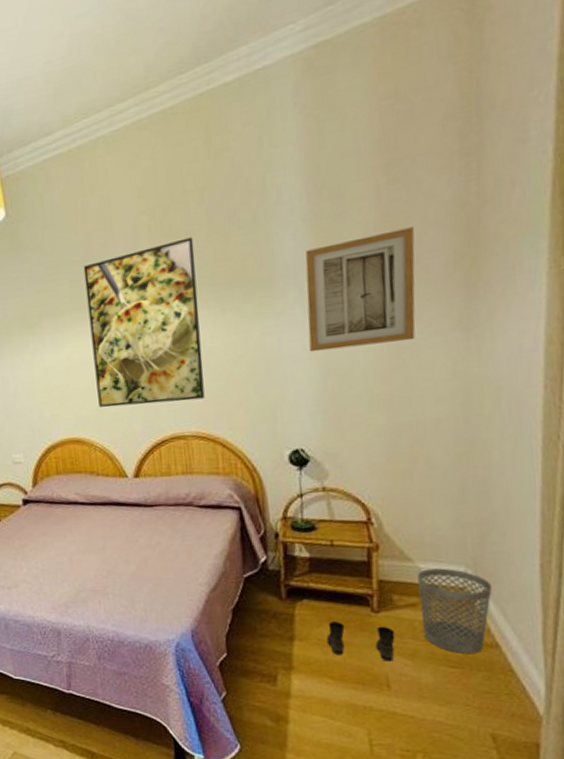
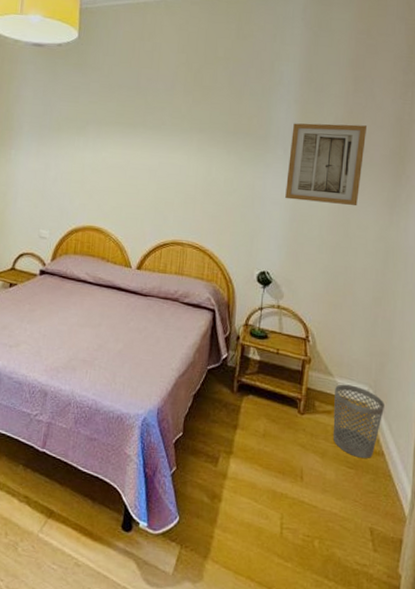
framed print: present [83,237,205,408] -> none [120,91,216,217]
boots: present [326,620,395,662] -> none [261,416,313,457]

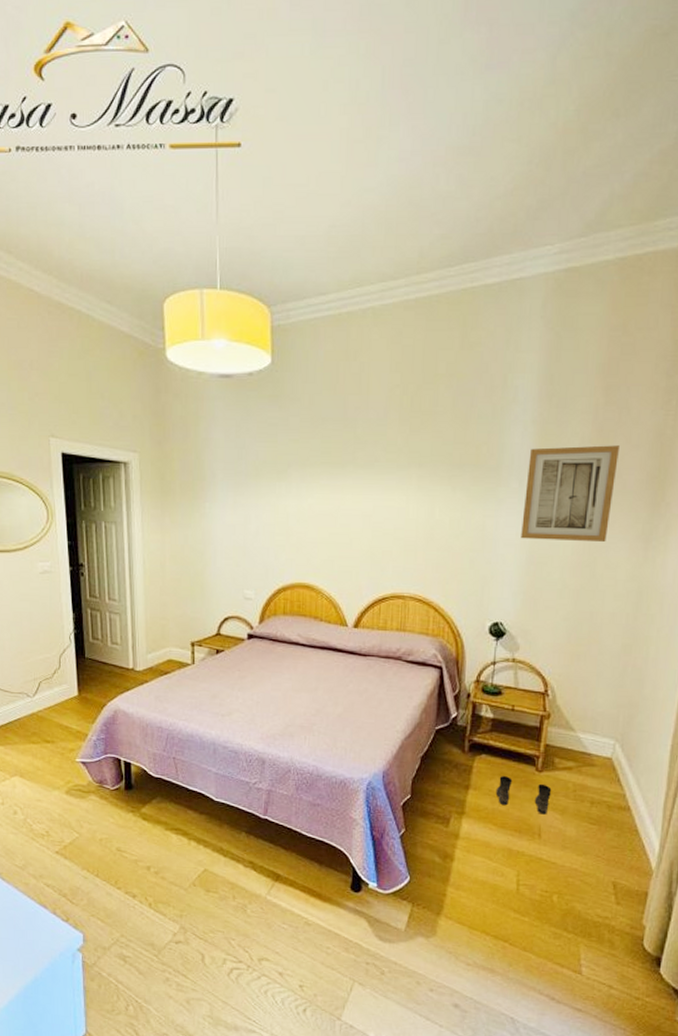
boots: none [261,416,313,457] -> present [495,775,552,815]
wastebasket: present [332,384,384,459] -> none [574,739,632,815]

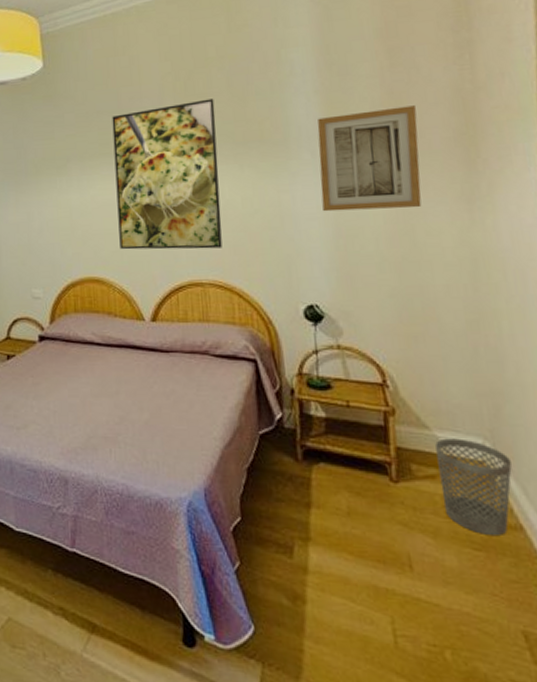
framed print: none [332,417,438,565] -> present [112,98,222,250]
boots: present [495,775,552,815] -> none [344,488,416,539]
wastebasket: none [574,739,632,815] -> present [435,438,512,537]

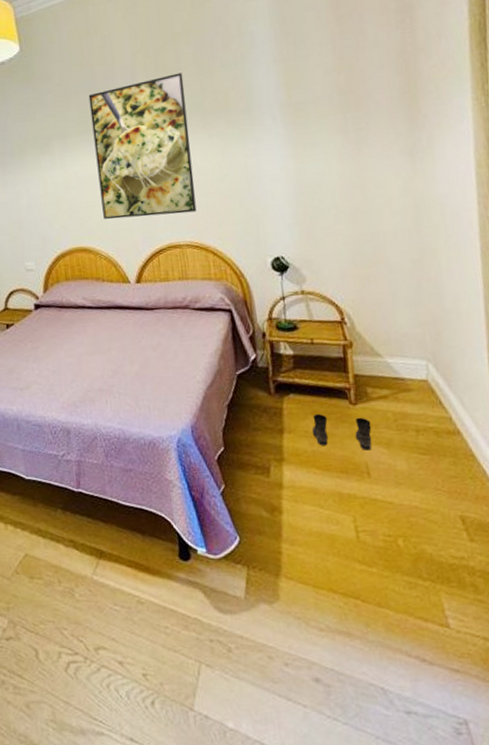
wall art: present [317,105,422,212] -> none [277,69,371,172]
boots: none [344,488,416,539] -> present [311,413,372,451]
wastebasket: present [435,438,512,537] -> none [387,362,451,442]

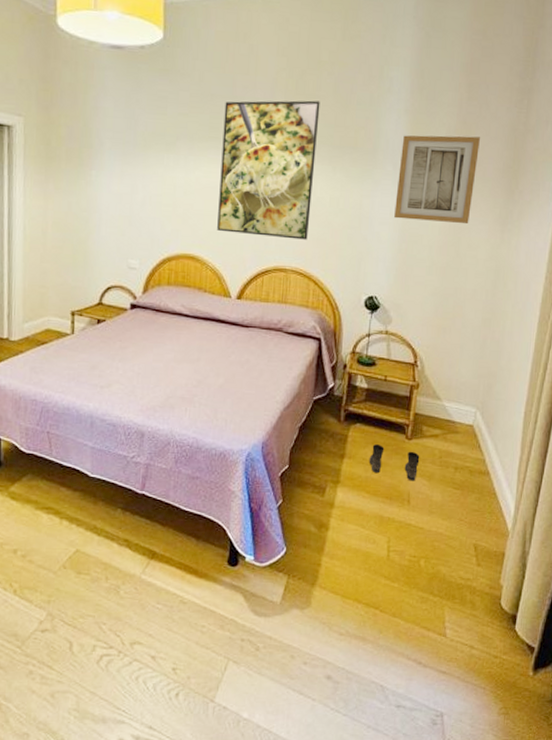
wall art: none [277,69,371,172] -> present [394,135,480,224]

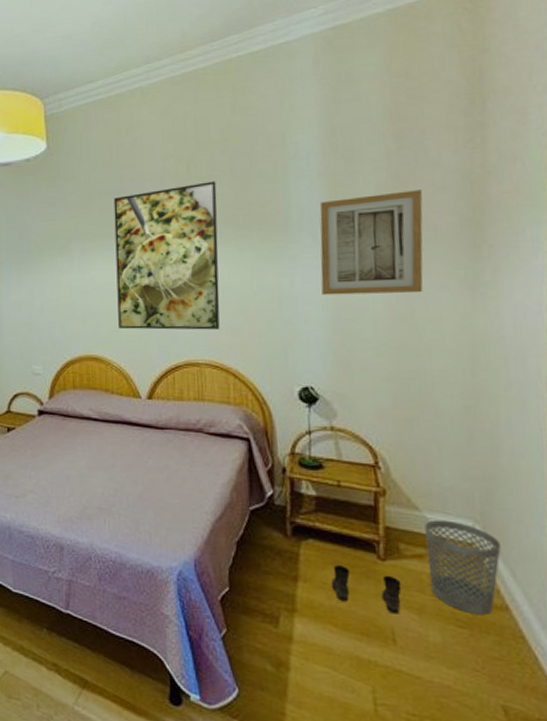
wastebasket: none [440,407,491,479] -> present [425,520,501,615]

